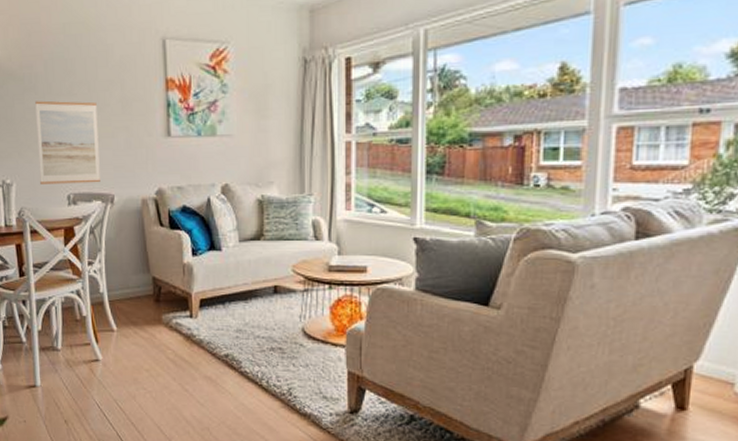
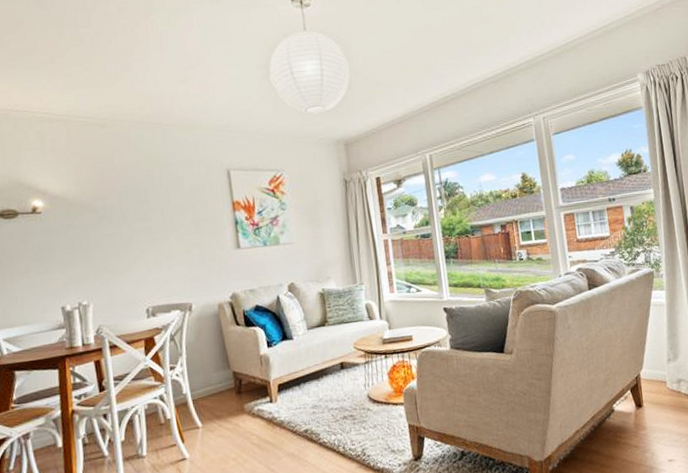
wall art: present [35,100,100,184] -> none [110,225,178,302]

